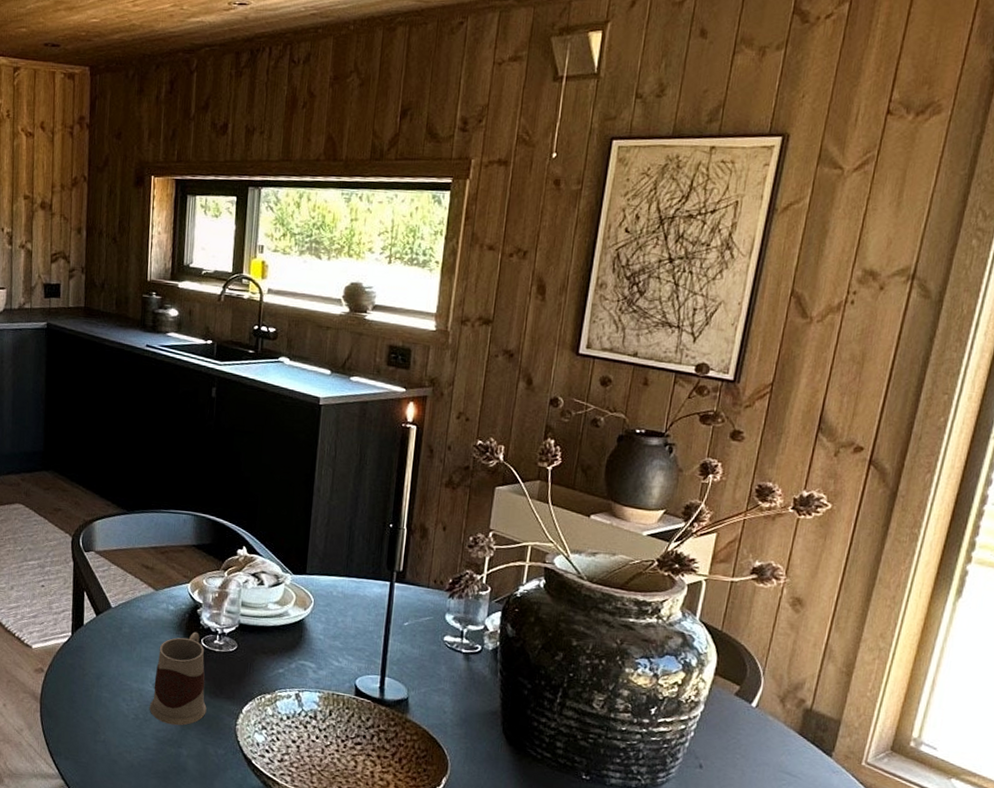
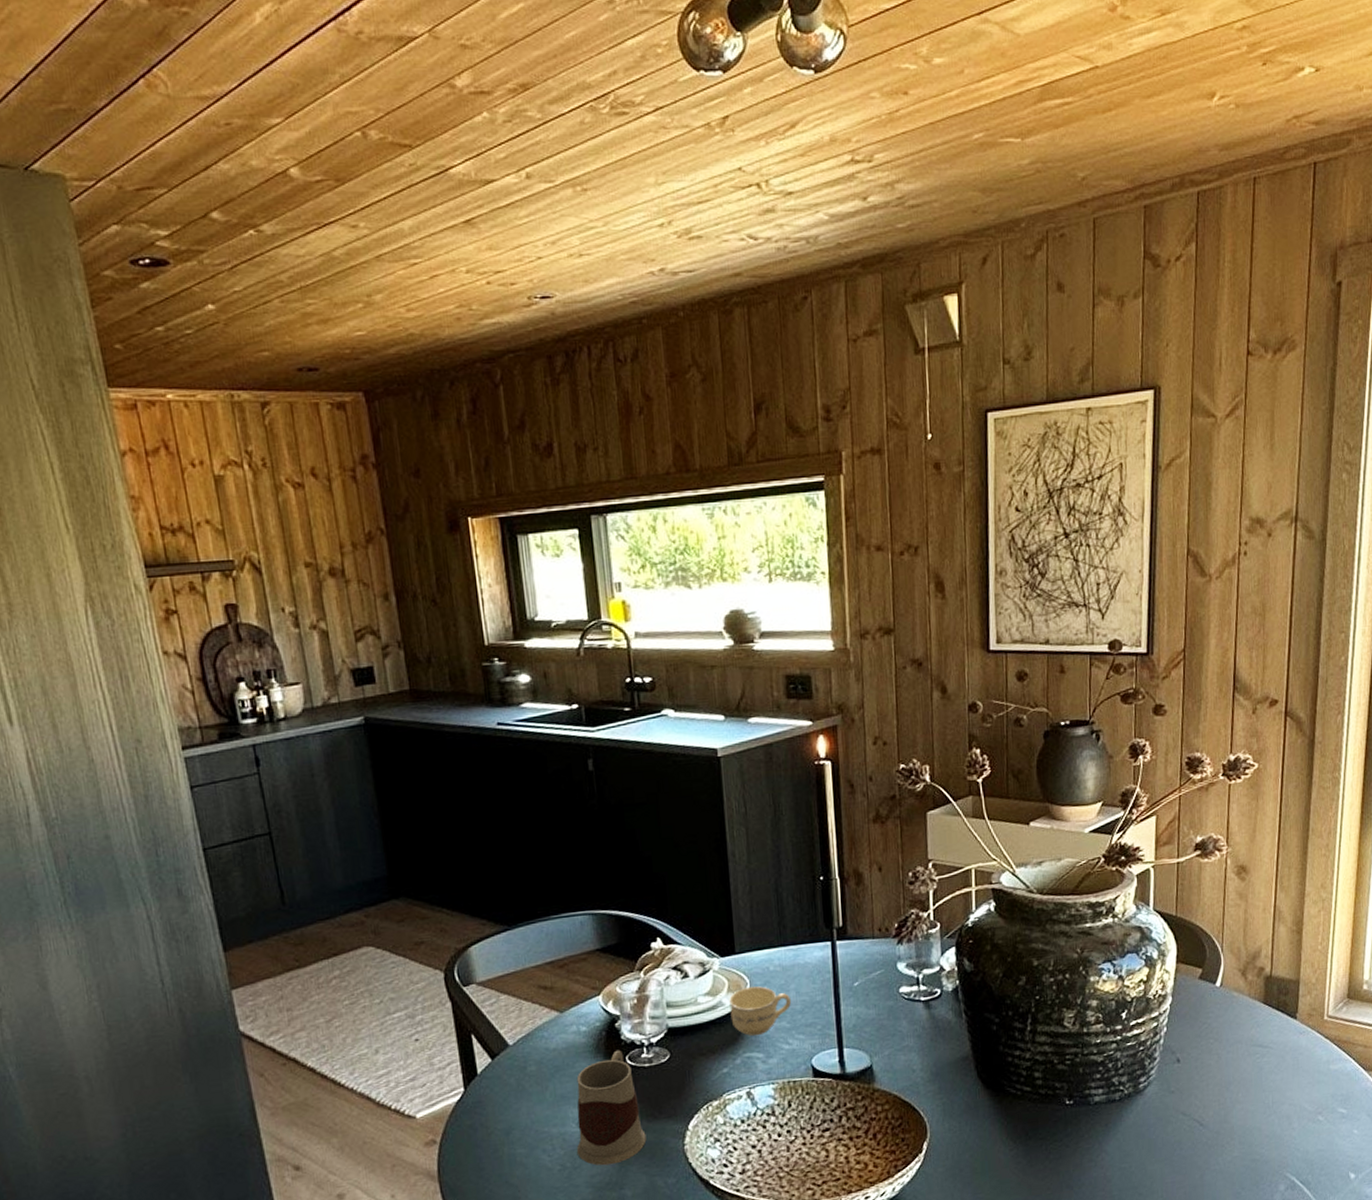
cup: none [293,605,348,648] -> present [729,986,792,1036]

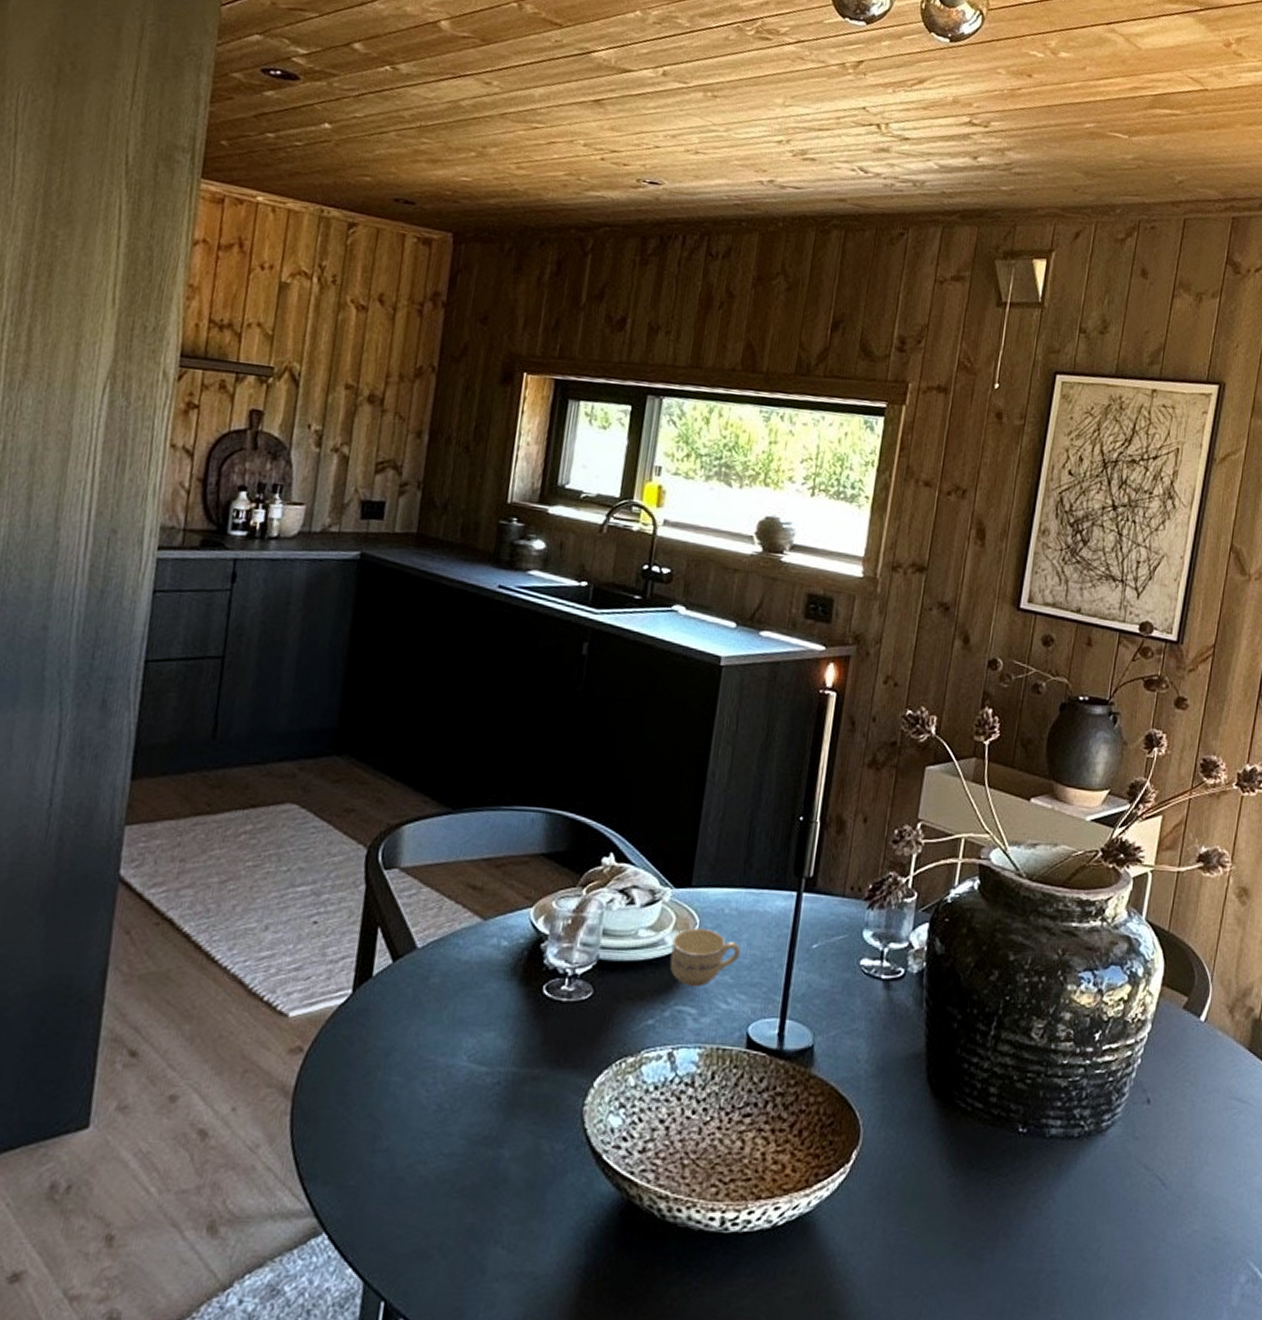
mug: present [576,1050,647,1166] -> none [459,975,547,1115]

